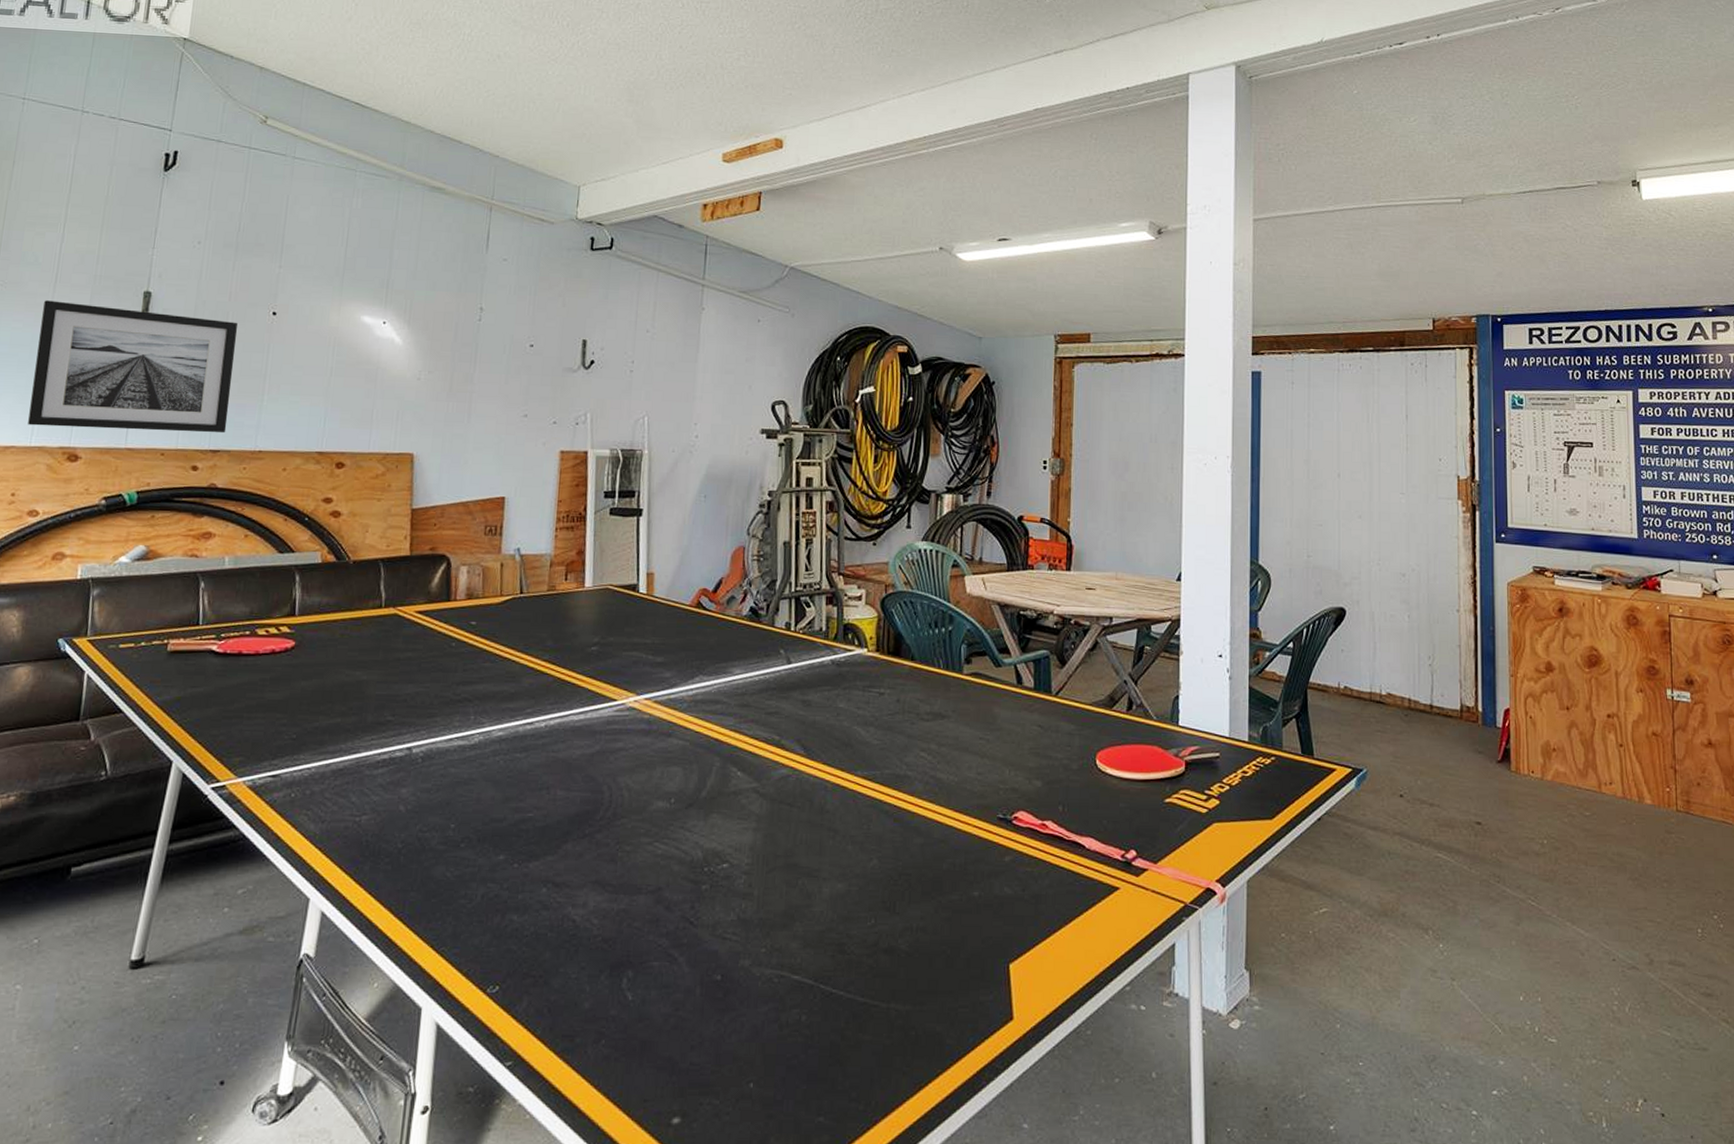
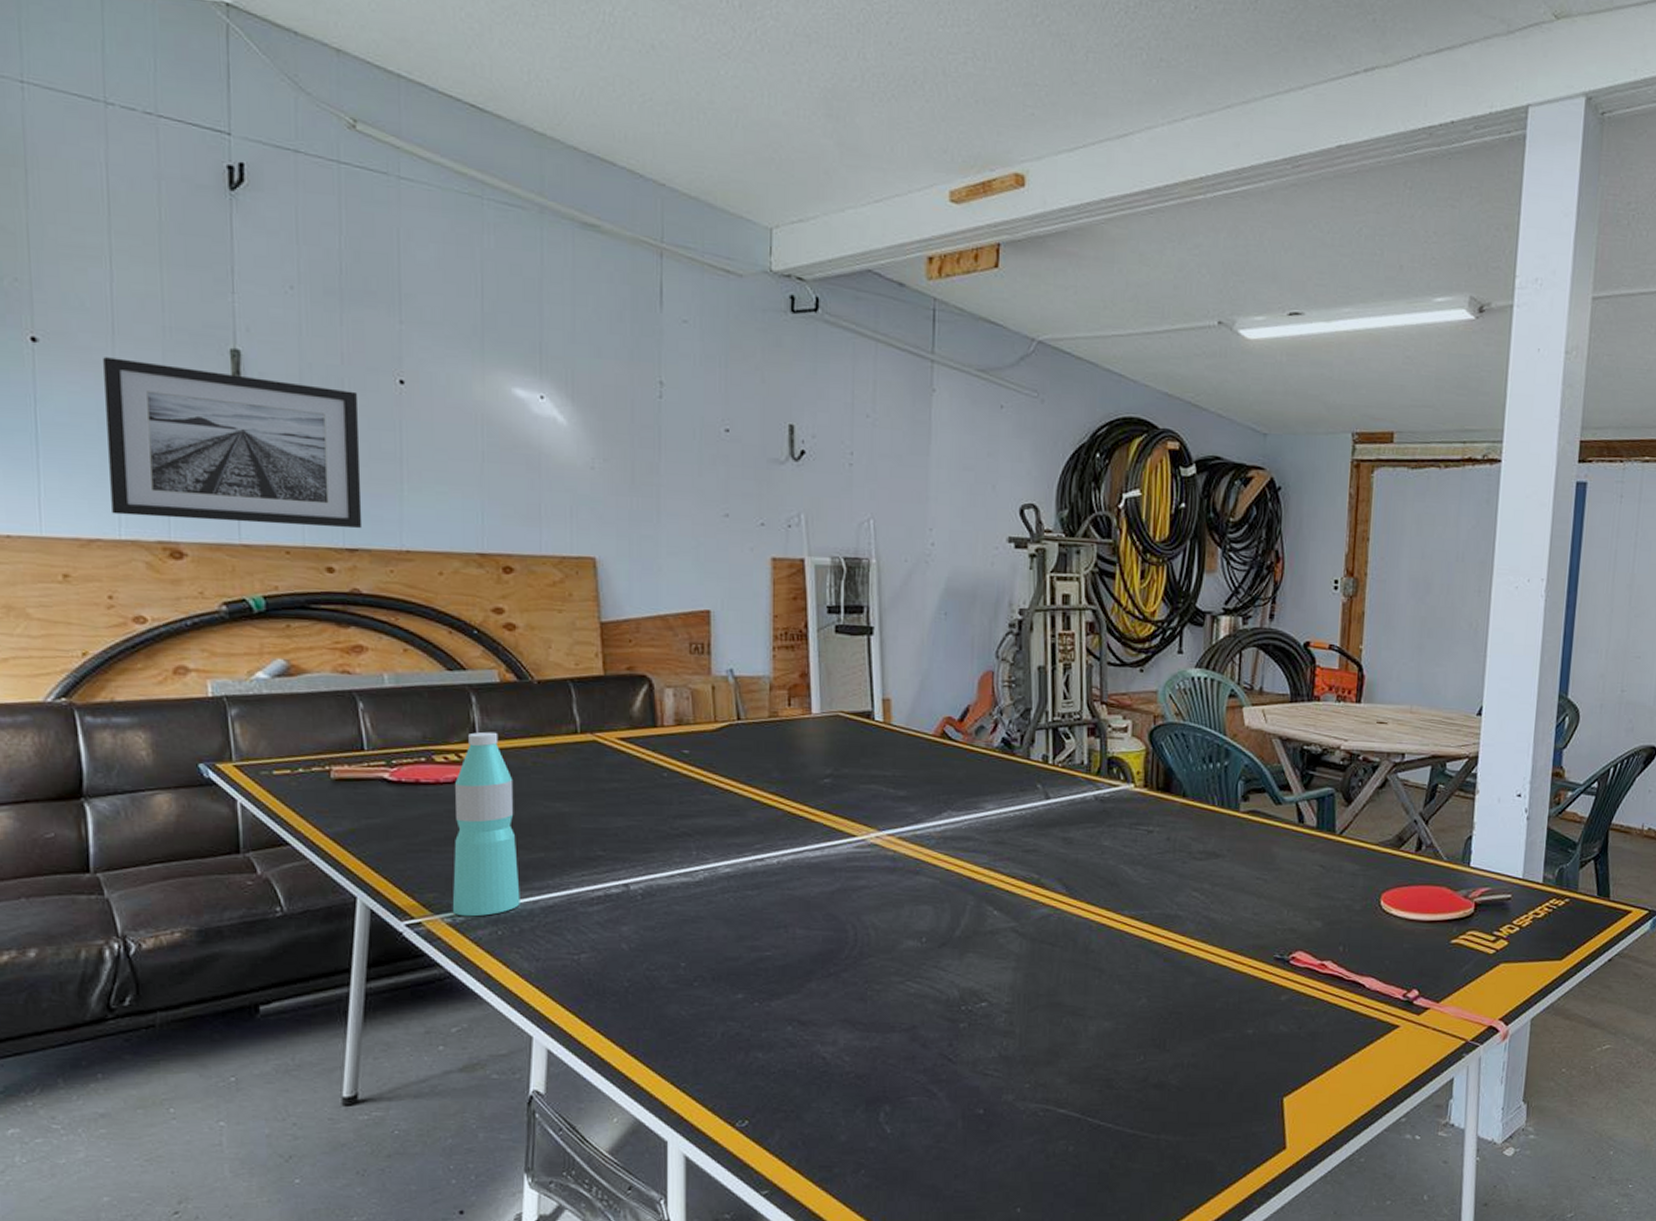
water bottle: none [254,607,322,780] -> present [452,731,520,917]

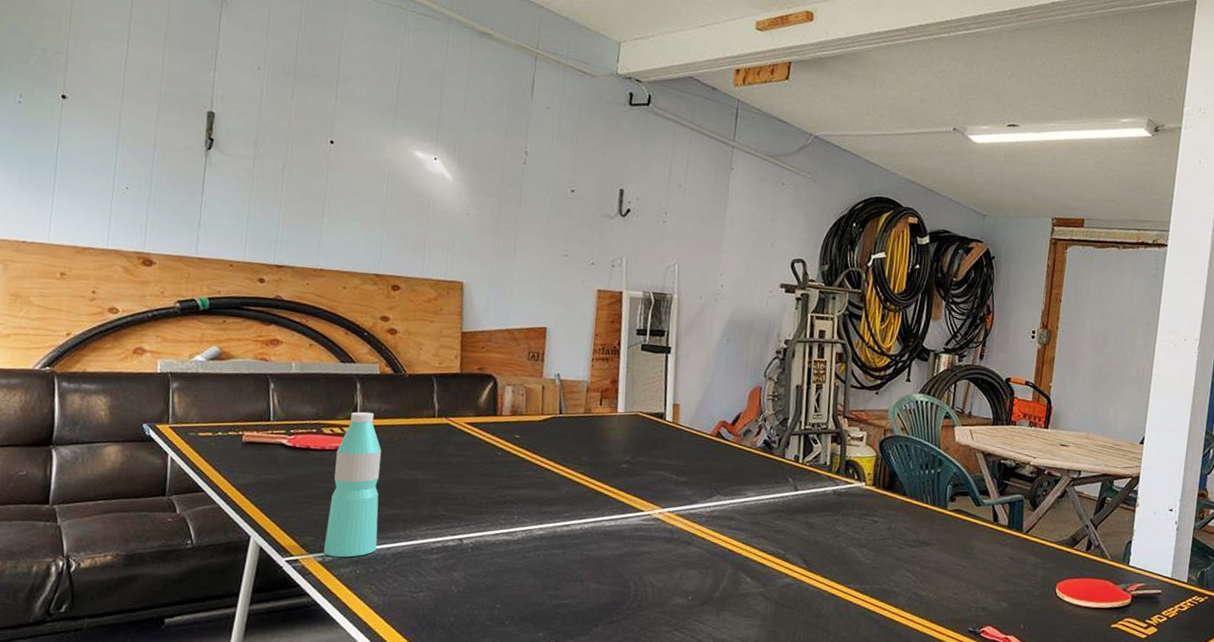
wall art: present [103,357,363,529] -> none [104,112,297,251]

